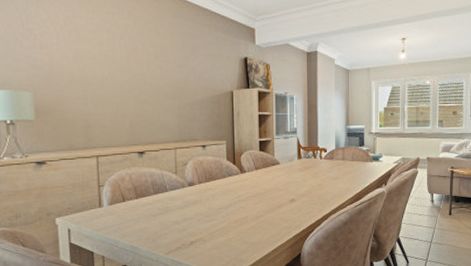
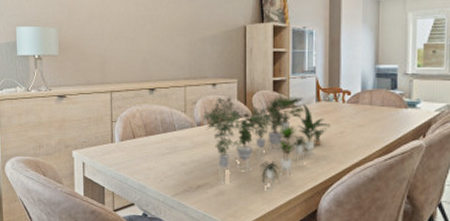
plant: none [193,150,311,242] -> present [202,91,331,192]

